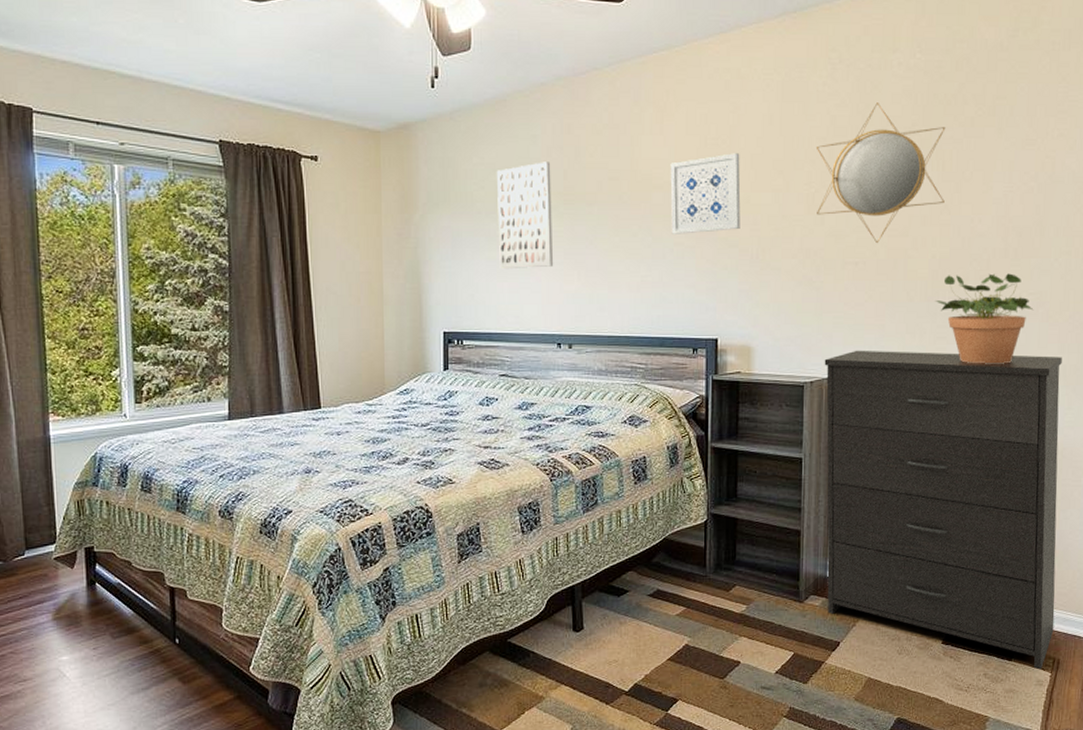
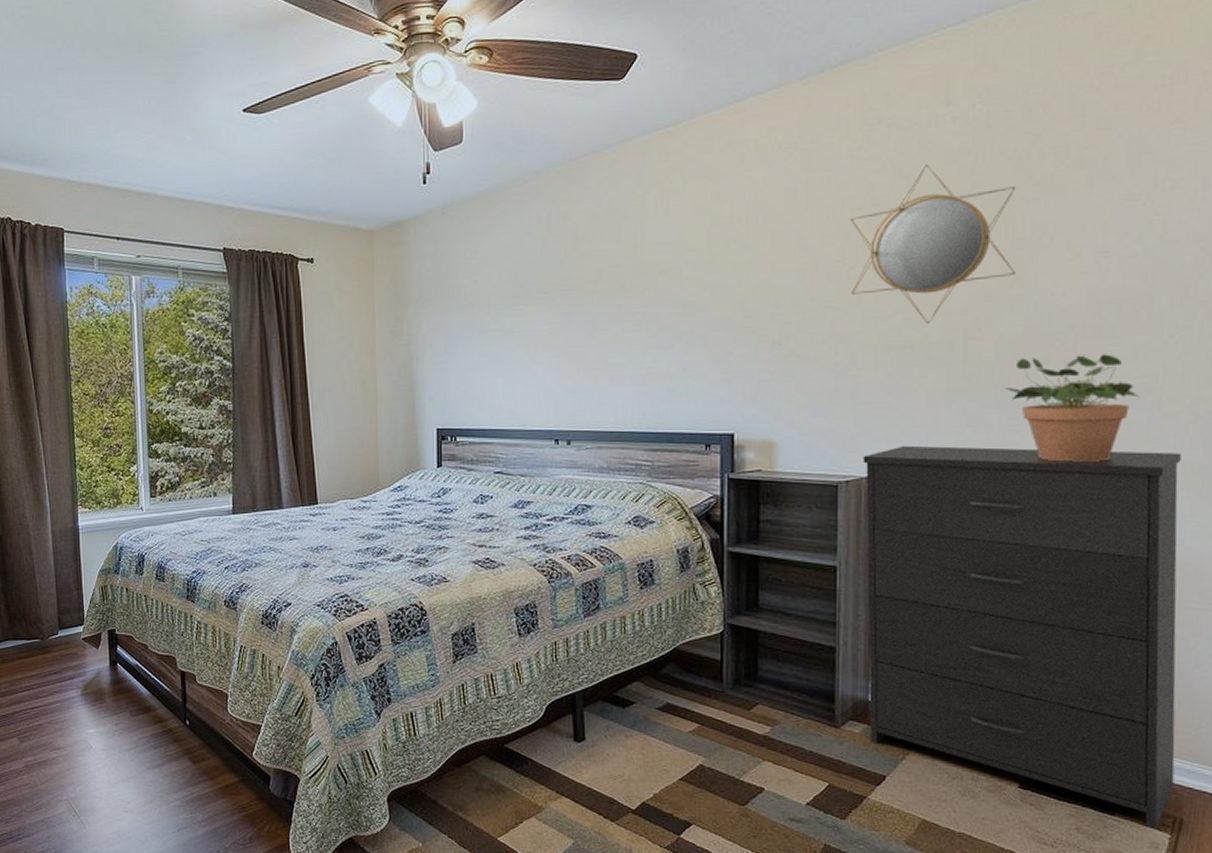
wall art: present [497,162,554,270] -> none [490,252,551,364]
wall art: present [670,153,741,234] -> none [678,231,760,322]

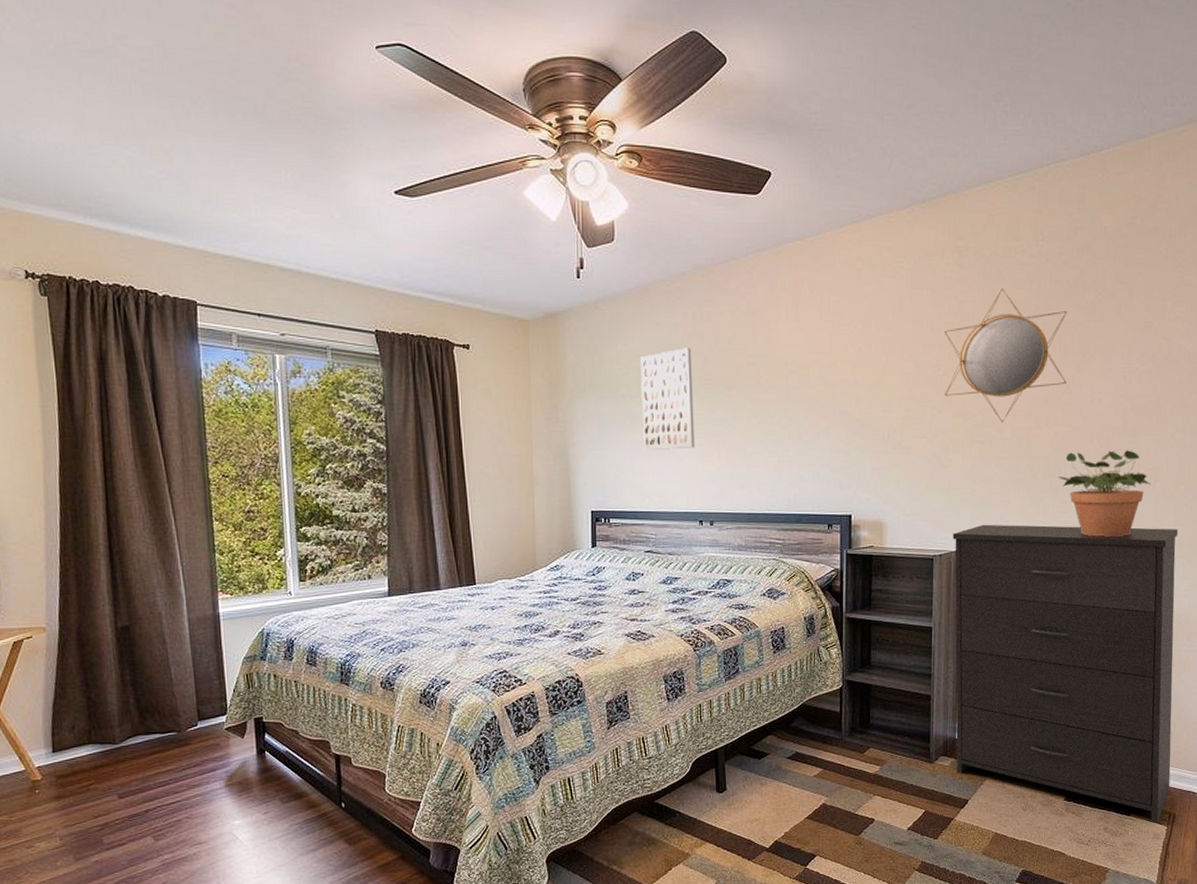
wall art: none [490,252,551,364] -> present [641,348,695,451]

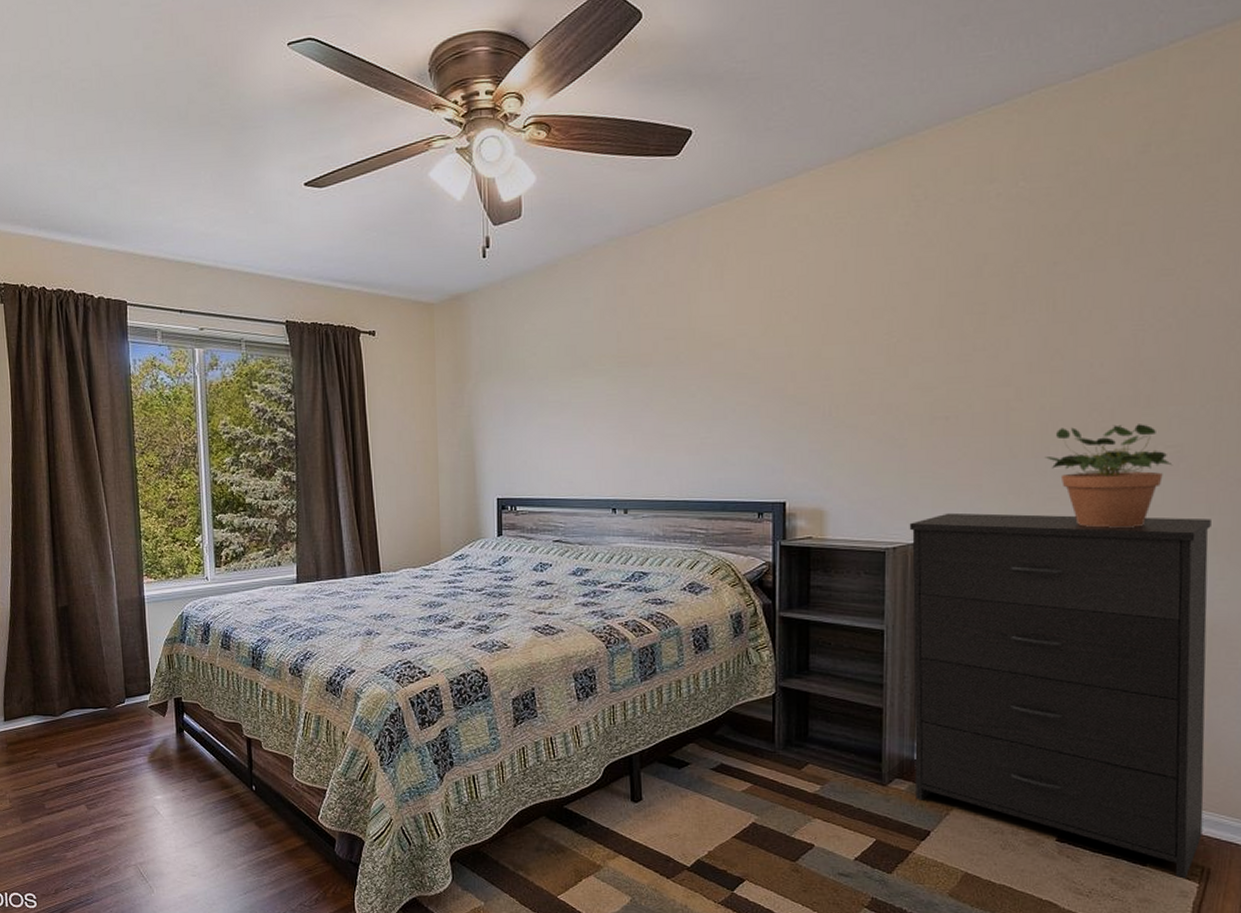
wall art: present [641,348,695,451] -> none [549,324,608,435]
home mirror: present [944,288,1067,423] -> none [897,240,1057,396]

